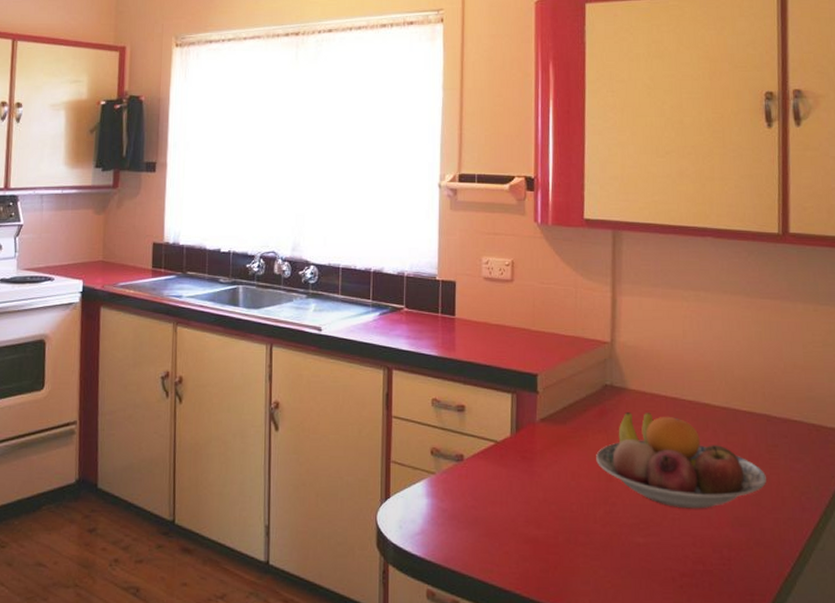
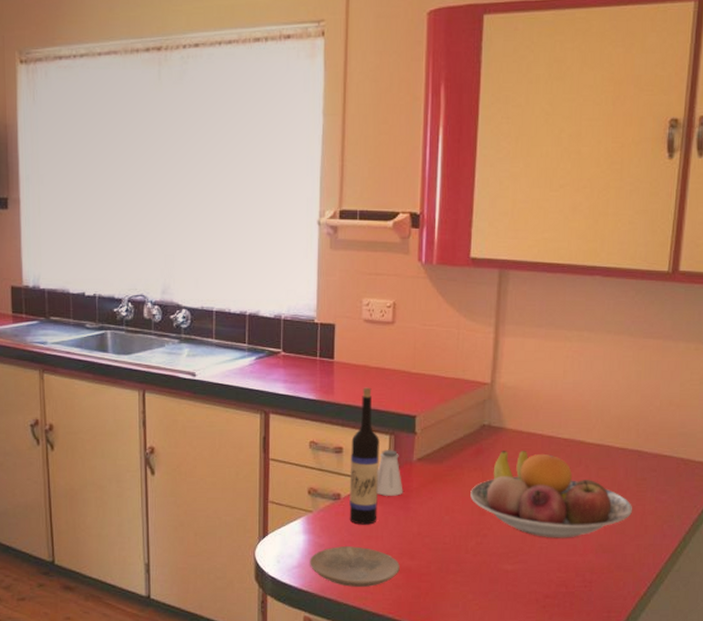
plate: none [433,511,526,558] -> present [310,545,400,587]
wine bottle: none [472,344,502,489] -> present [349,387,380,525]
saltshaker: none [500,409,527,458] -> present [376,450,403,496]

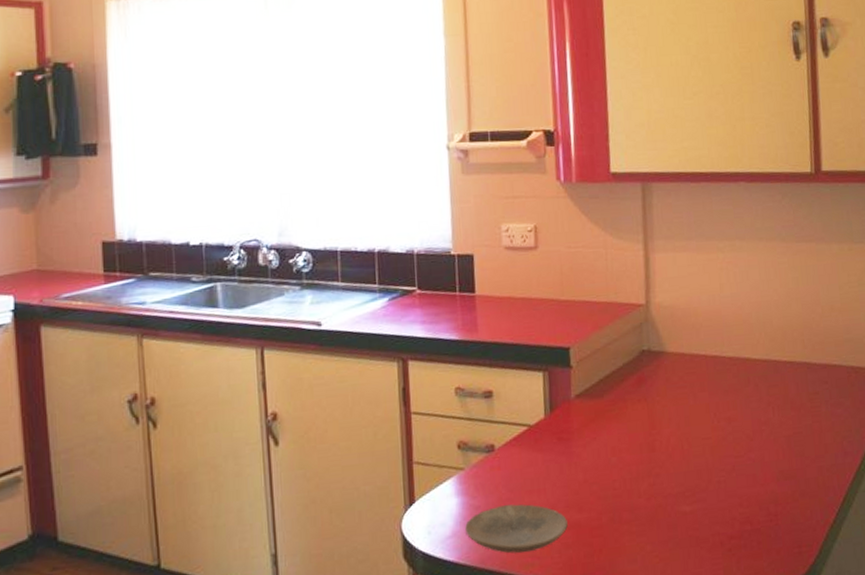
wine bottle: present [349,387,380,525] -> none [501,320,538,478]
saltshaker: present [376,450,403,496] -> none [532,388,564,442]
fruit bowl: present [470,450,632,538] -> none [636,375,809,470]

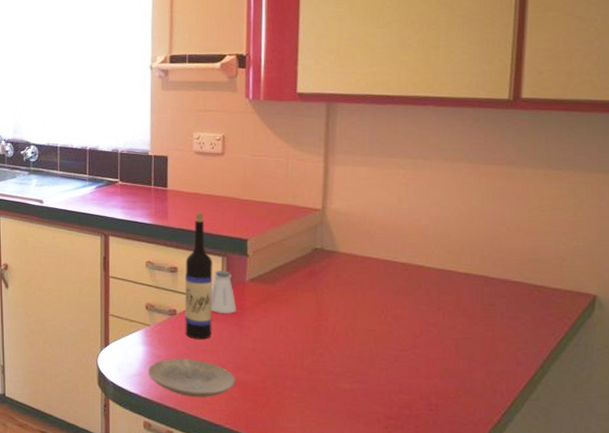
wine bottle: none [501,320,538,478] -> present [184,213,213,339]
saltshaker: none [532,388,564,442] -> present [210,270,237,313]

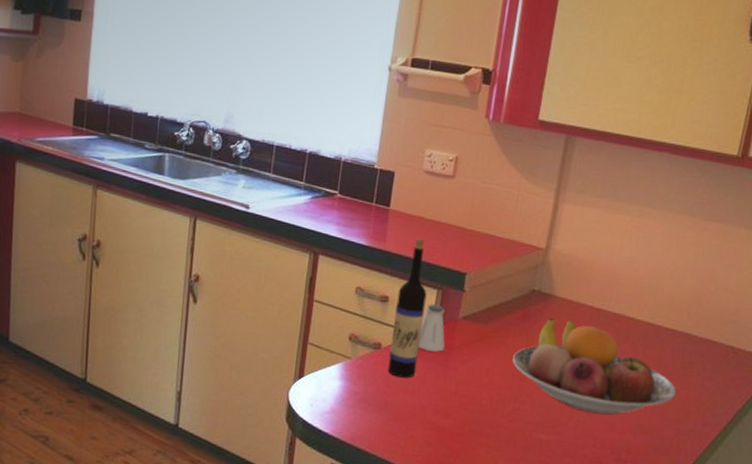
plate: present [148,357,235,397] -> none [342,396,434,441]
fruit bowl: none [305,272,480,361] -> present [512,317,676,415]

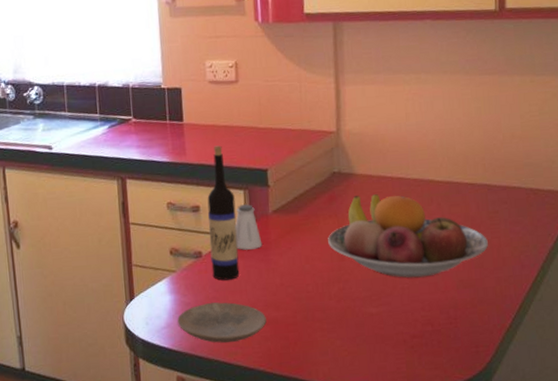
plate: none [342,396,434,441] -> present [177,302,266,343]

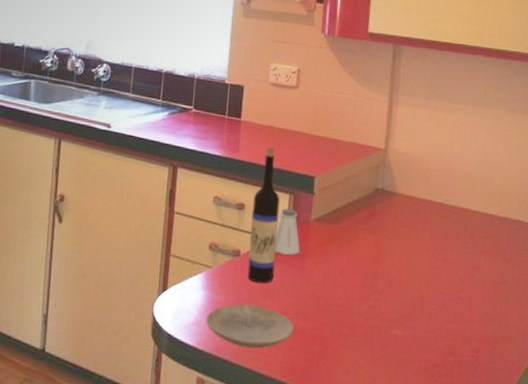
fruit bowl: present [328,194,488,278] -> none [364,214,515,305]

